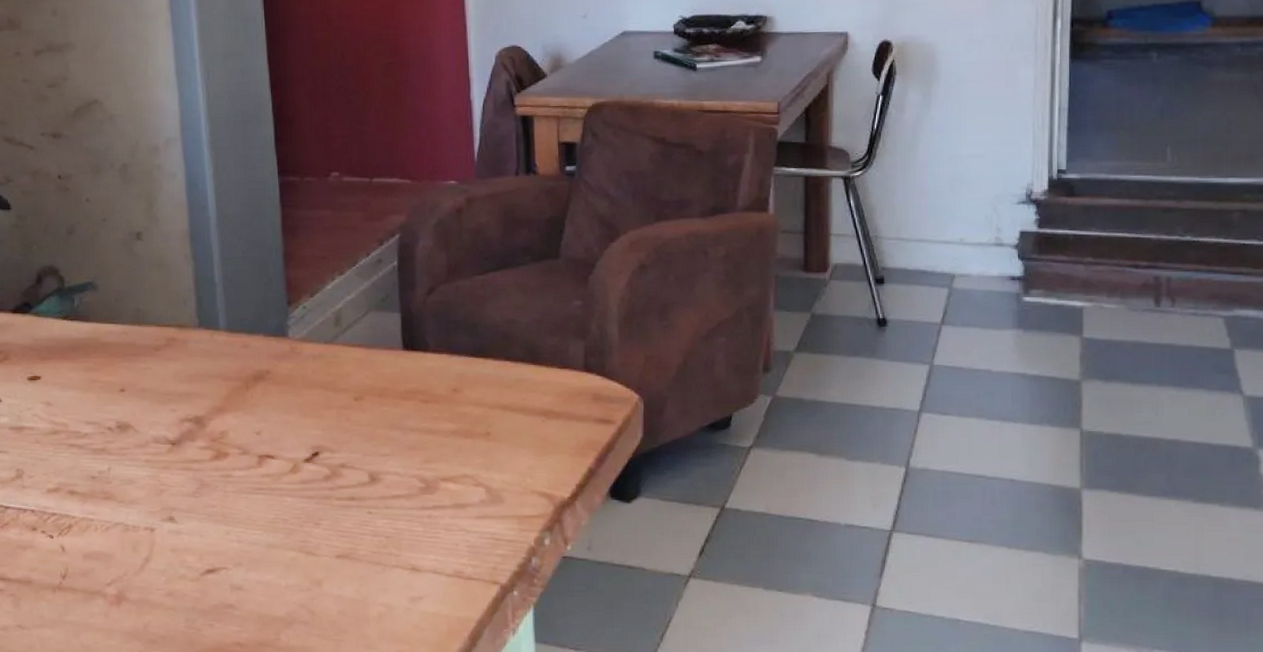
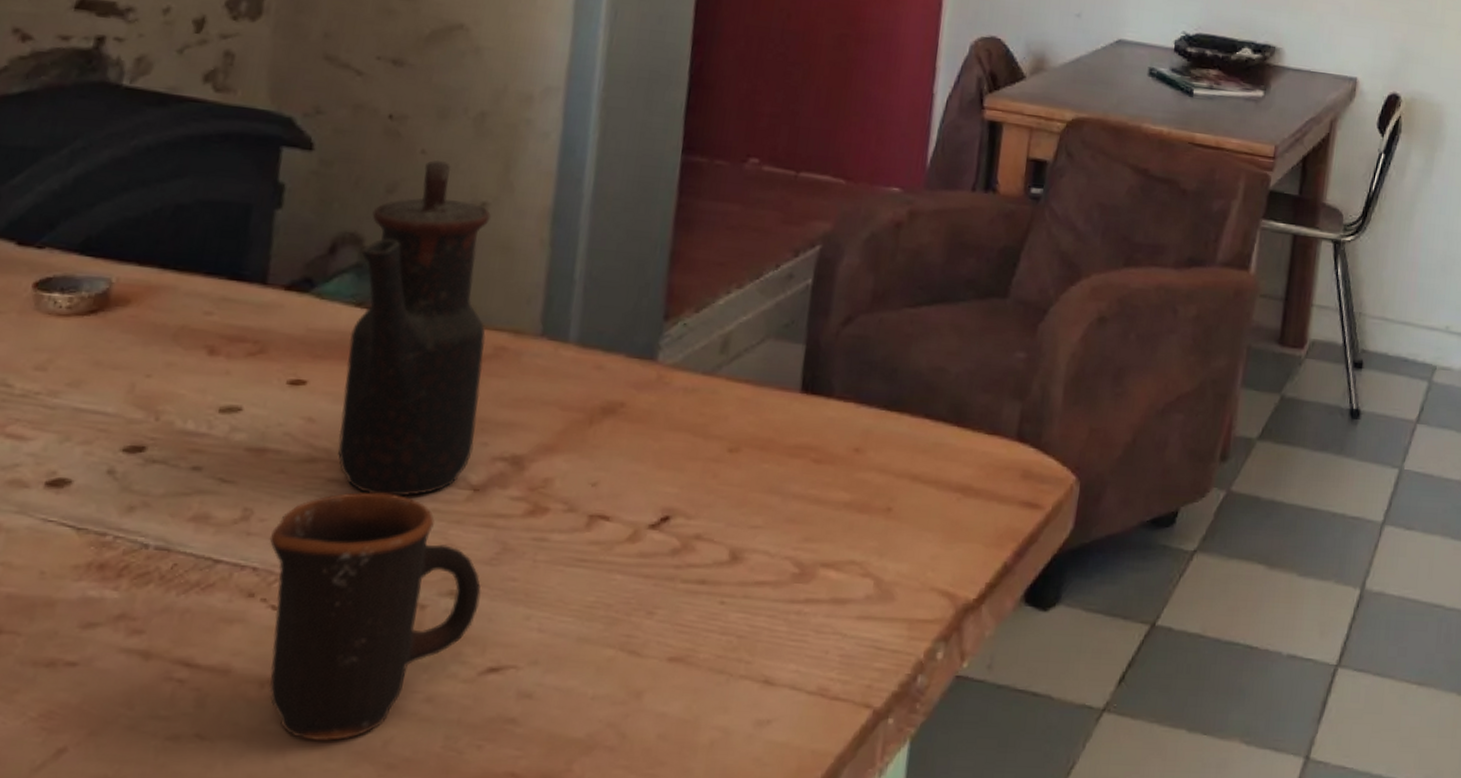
mug: none [38,451,192,626] -> present [269,491,481,741]
teapot: none [59,204,166,453] -> present [338,160,492,497]

